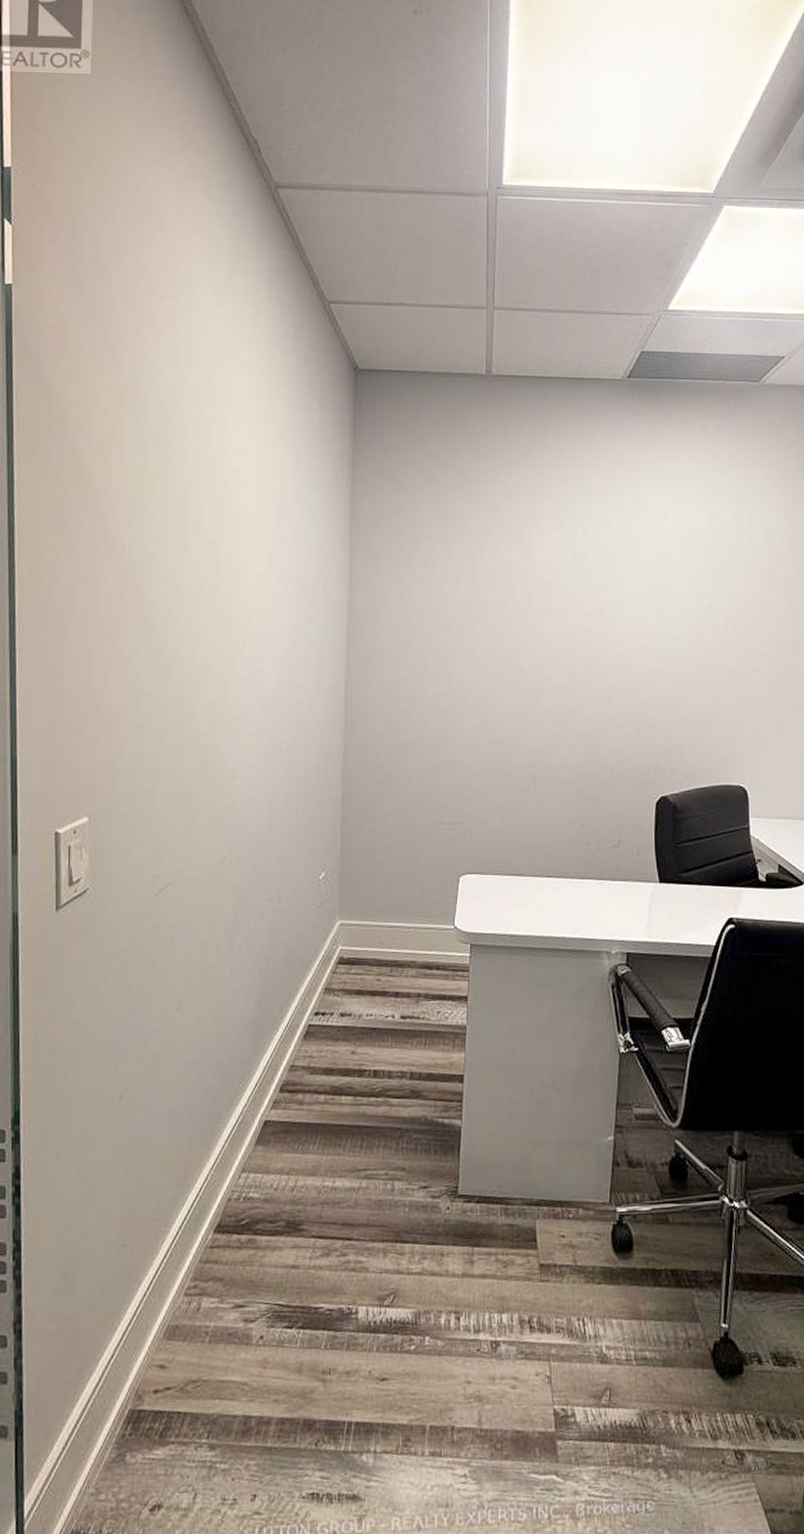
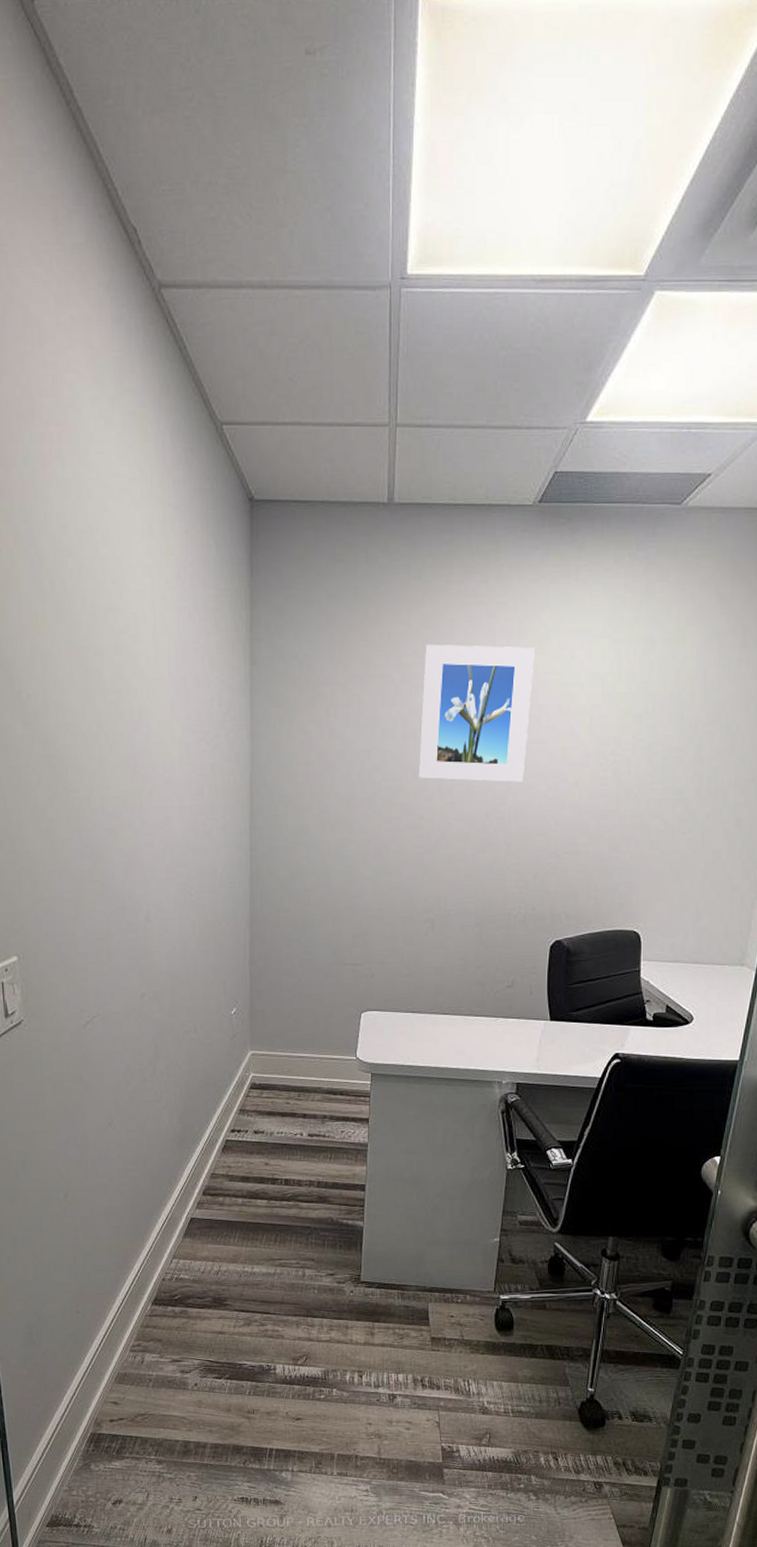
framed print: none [517,502,629,636] -> present [418,644,535,783]

